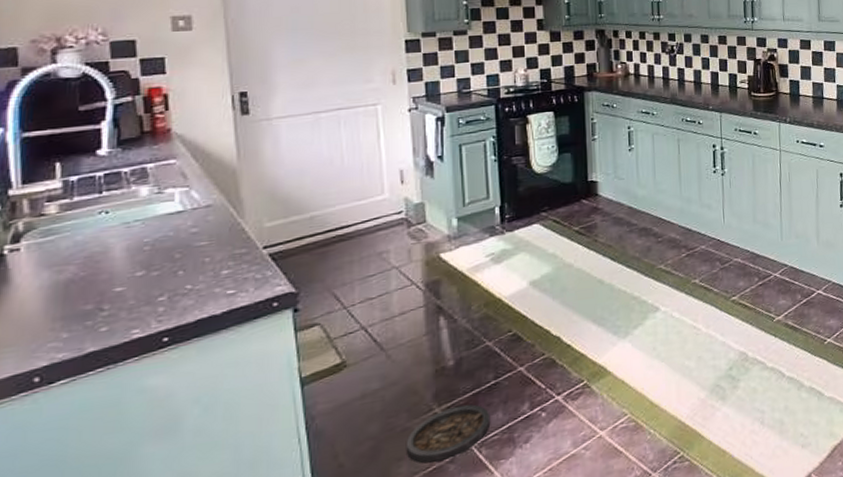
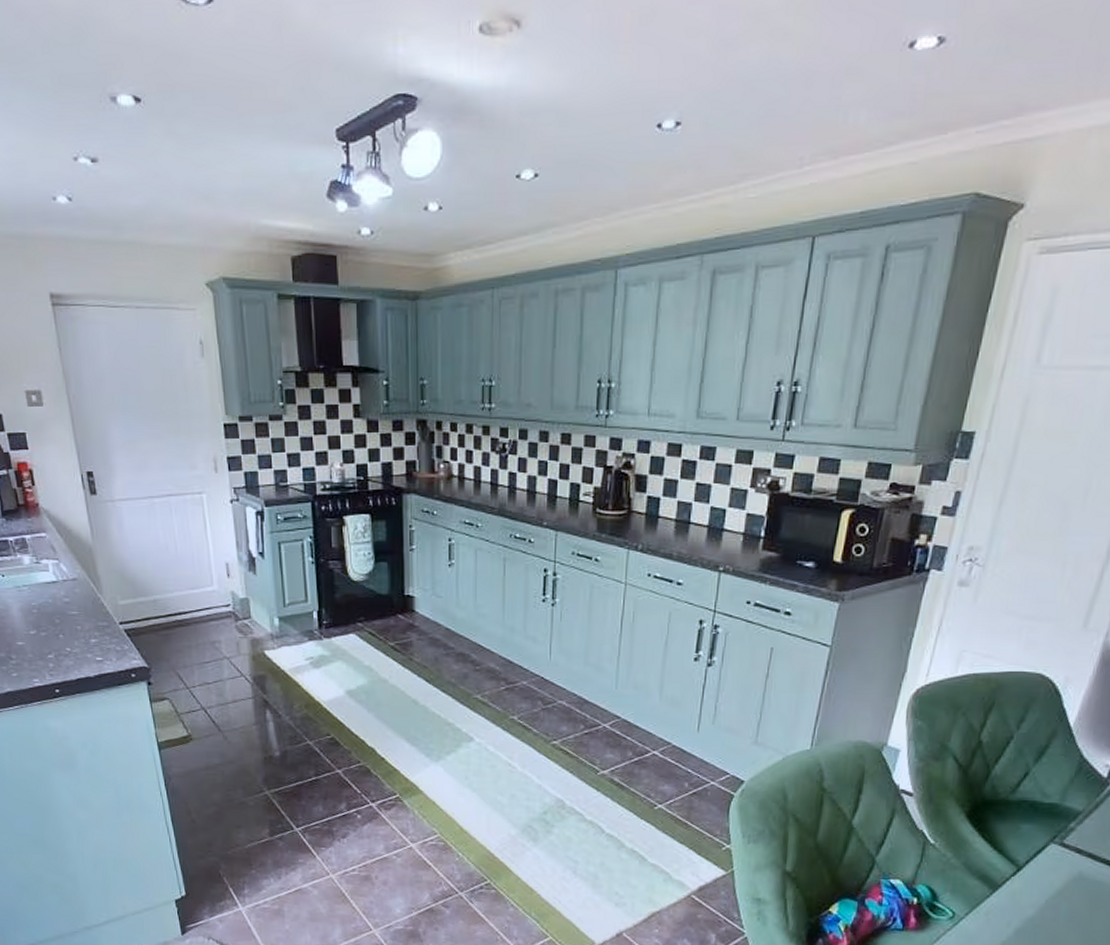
pet bowl: present [406,404,491,464] -> none [243,792,313,836]

